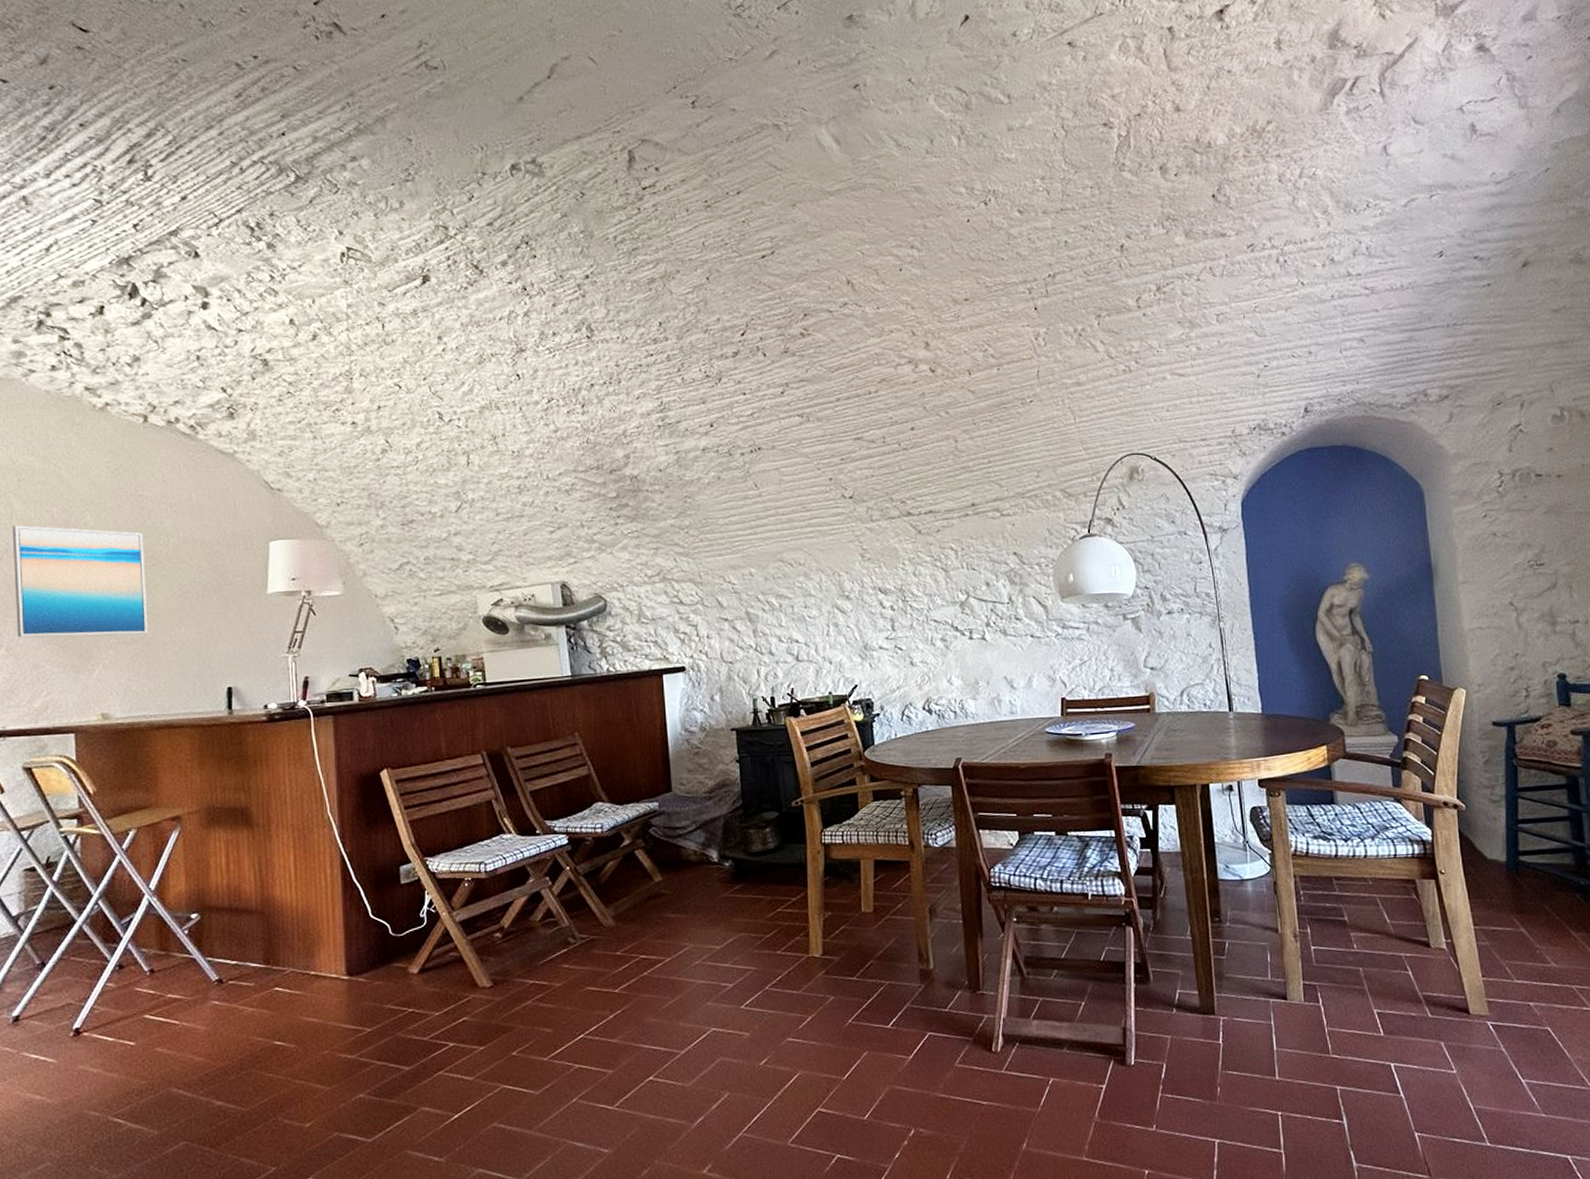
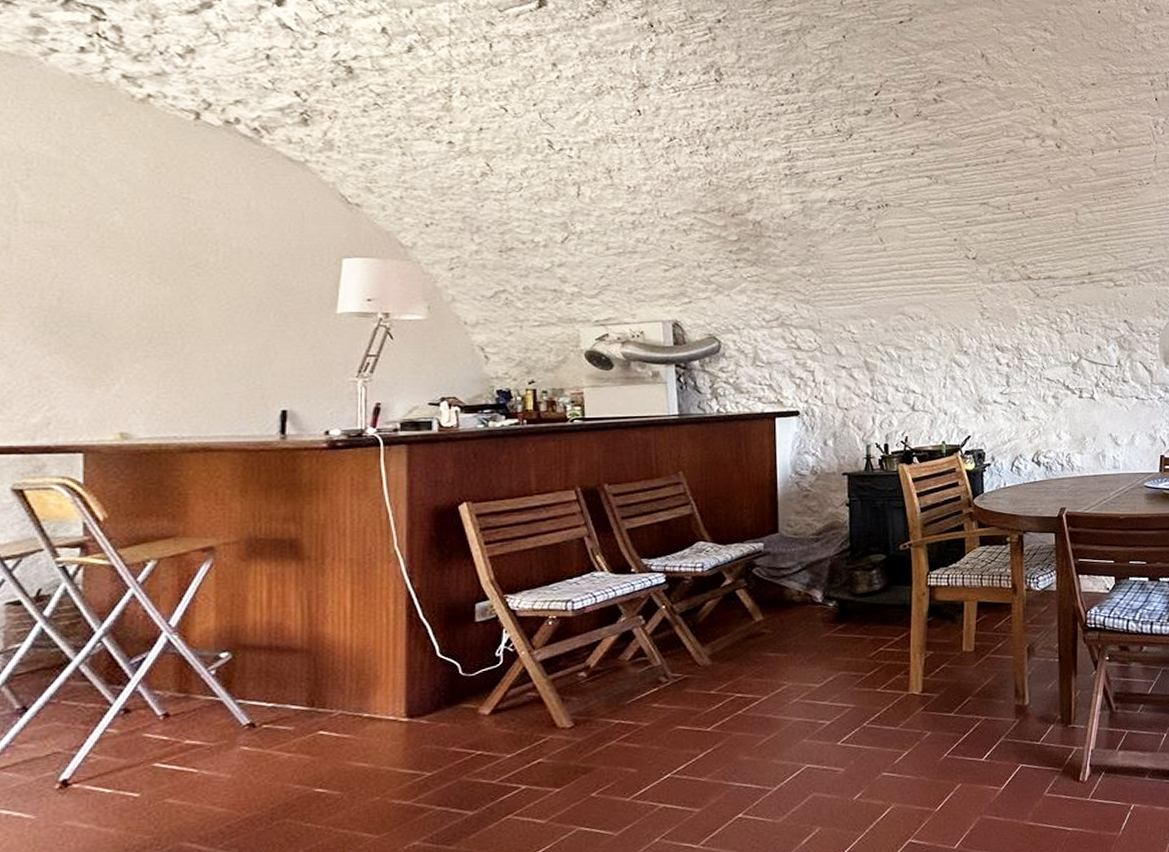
wall art: present [12,525,148,638] -> none [14,220,187,348]

